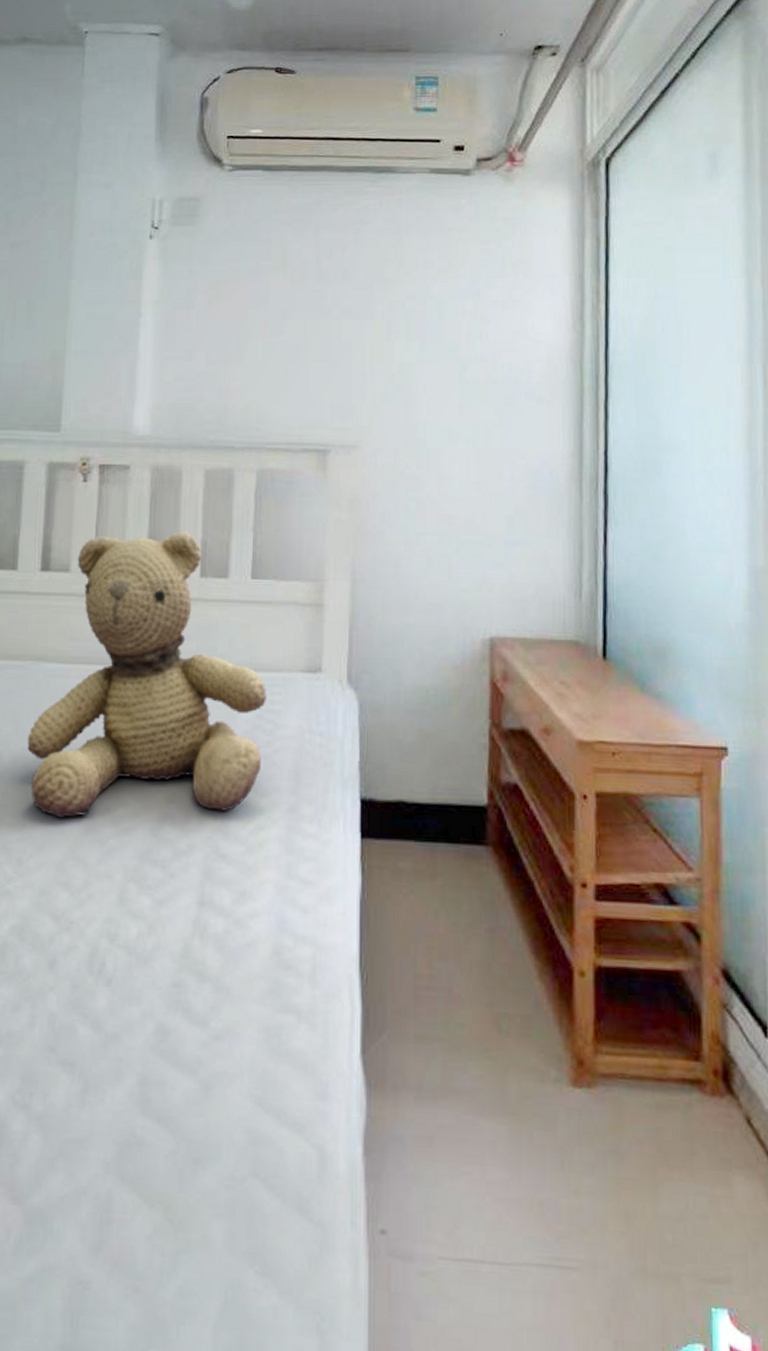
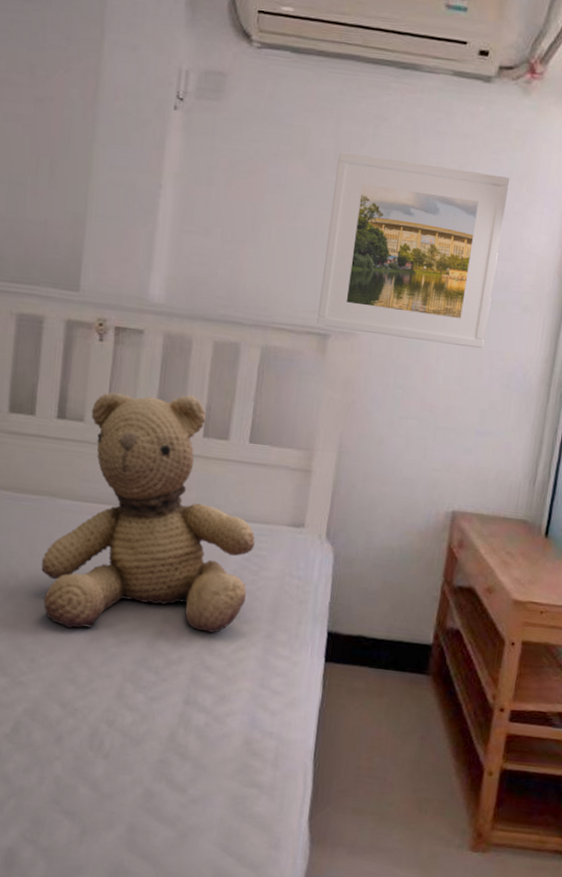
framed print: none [313,260,504,449] -> present [316,152,510,349]

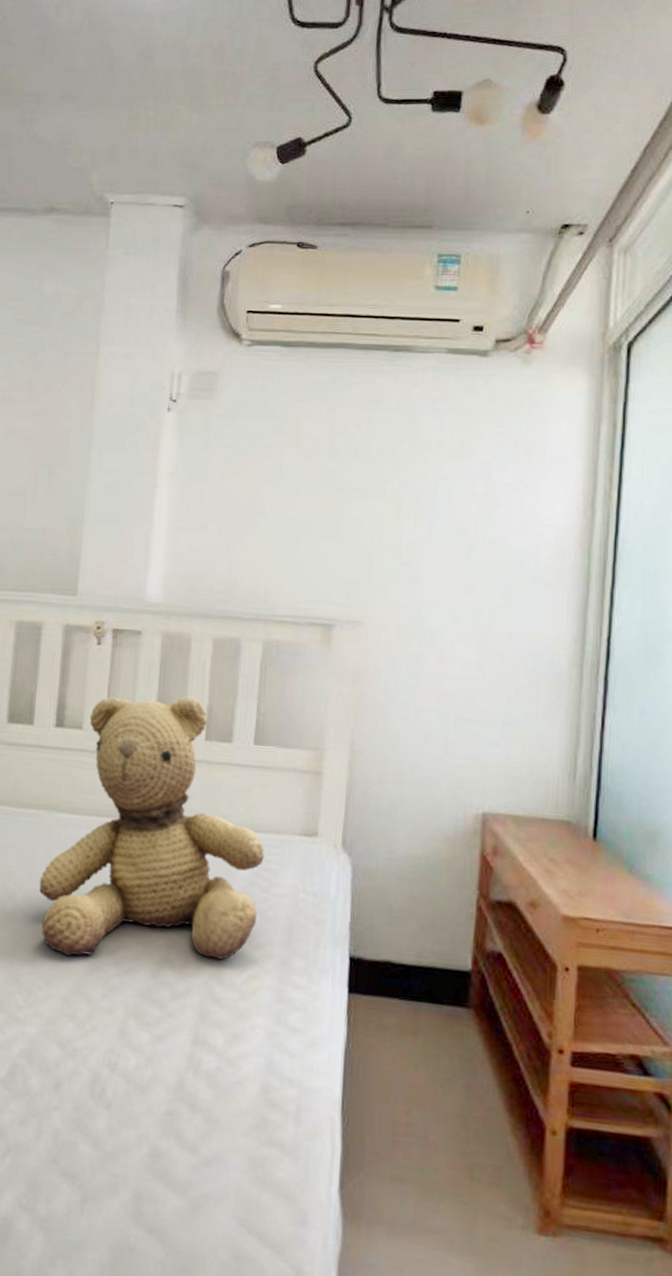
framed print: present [316,152,510,349] -> none [319,438,517,631]

